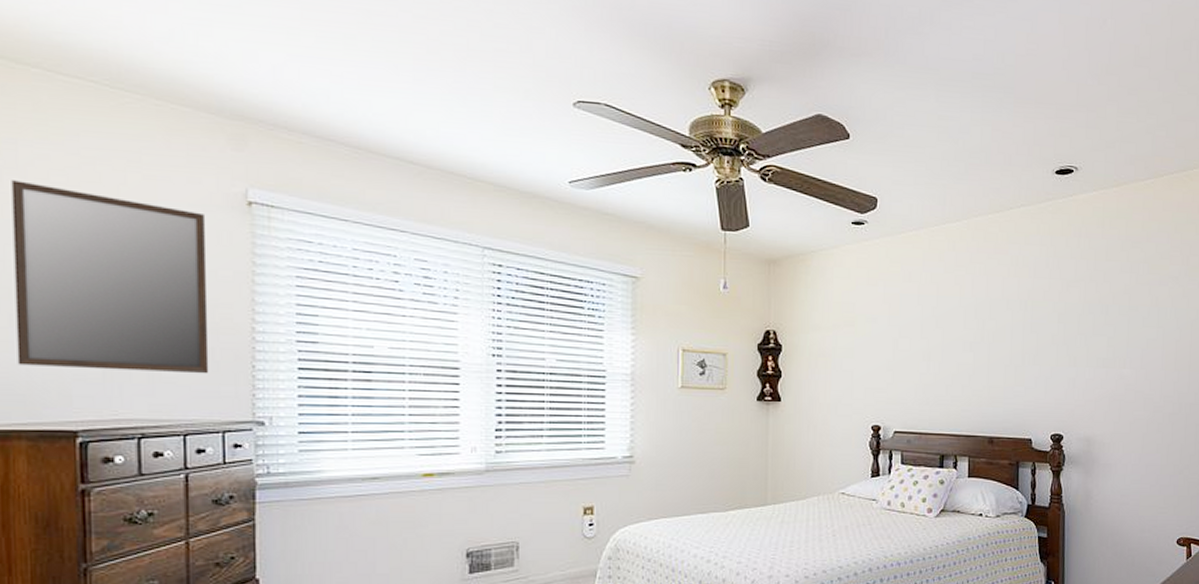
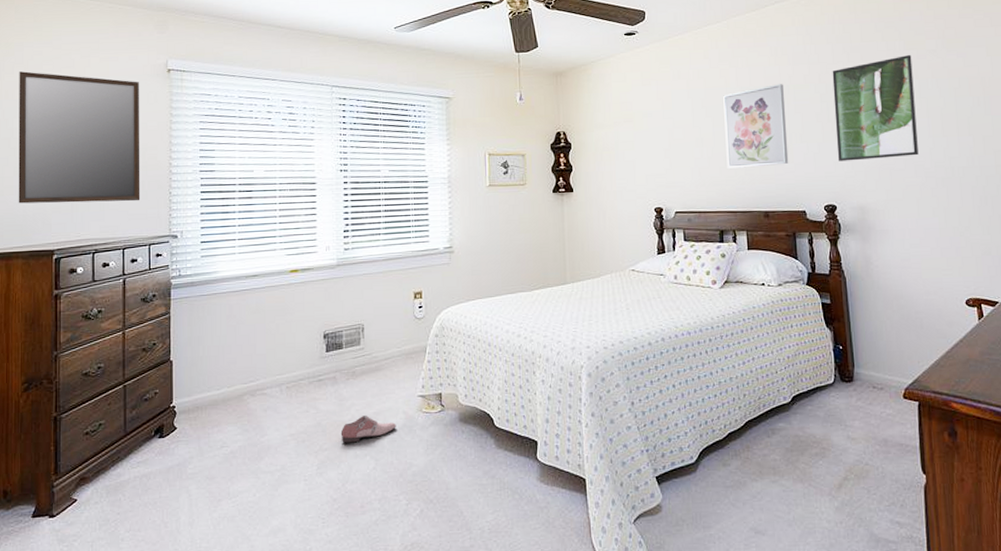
wall art: none [954,298,1022,388] -> present [723,84,789,169]
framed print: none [1069,280,1154,389] -> present [832,55,919,161]

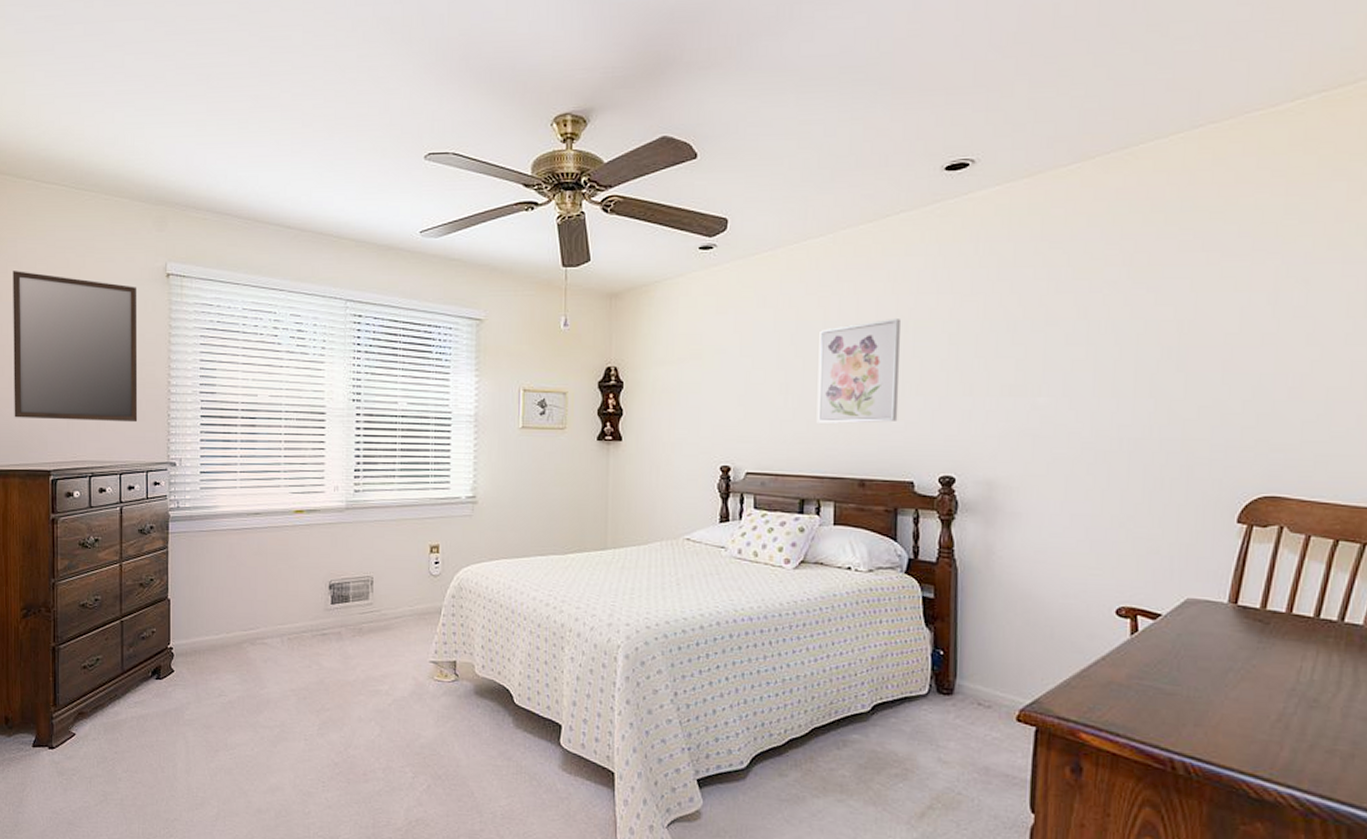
shoe: present [340,414,396,443] -> none [344,676,405,706]
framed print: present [832,55,919,161] -> none [964,287,1082,422]

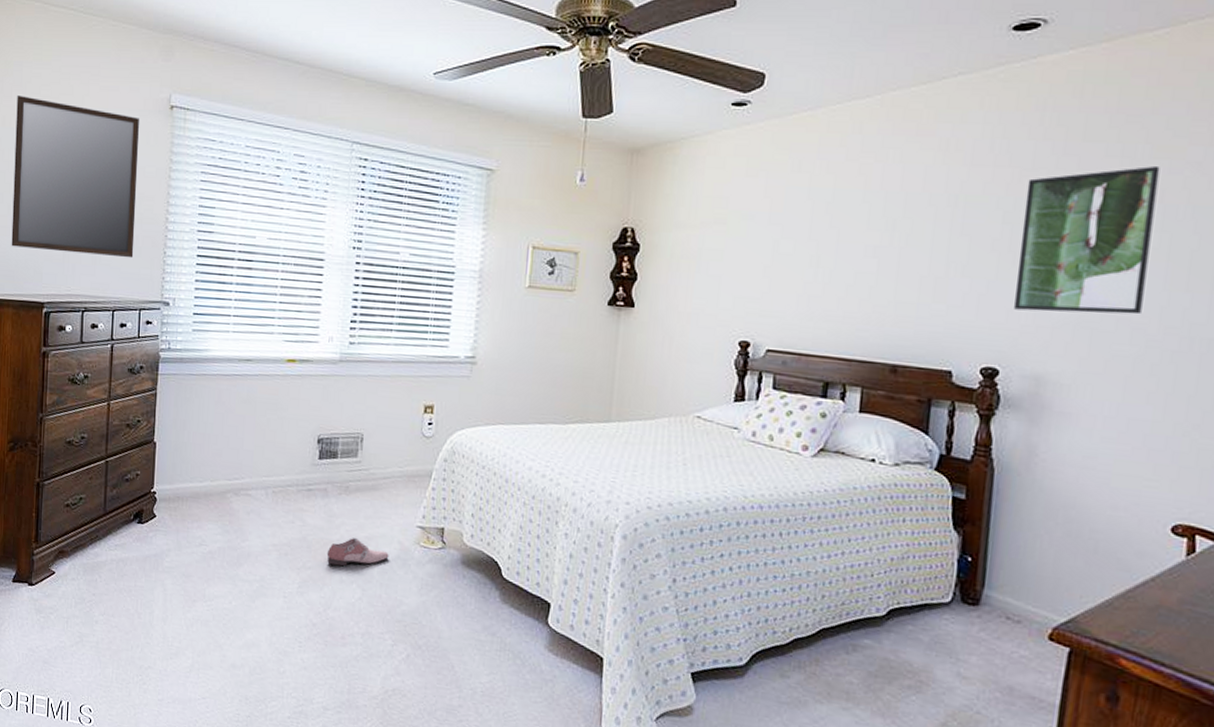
shoe: none [344,676,405,706] -> present [326,537,389,567]
wall art: present [816,319,901,424] -> none [848,191,950,305]
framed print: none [964,287,1082,422] -> present [1014,166,1160,315]

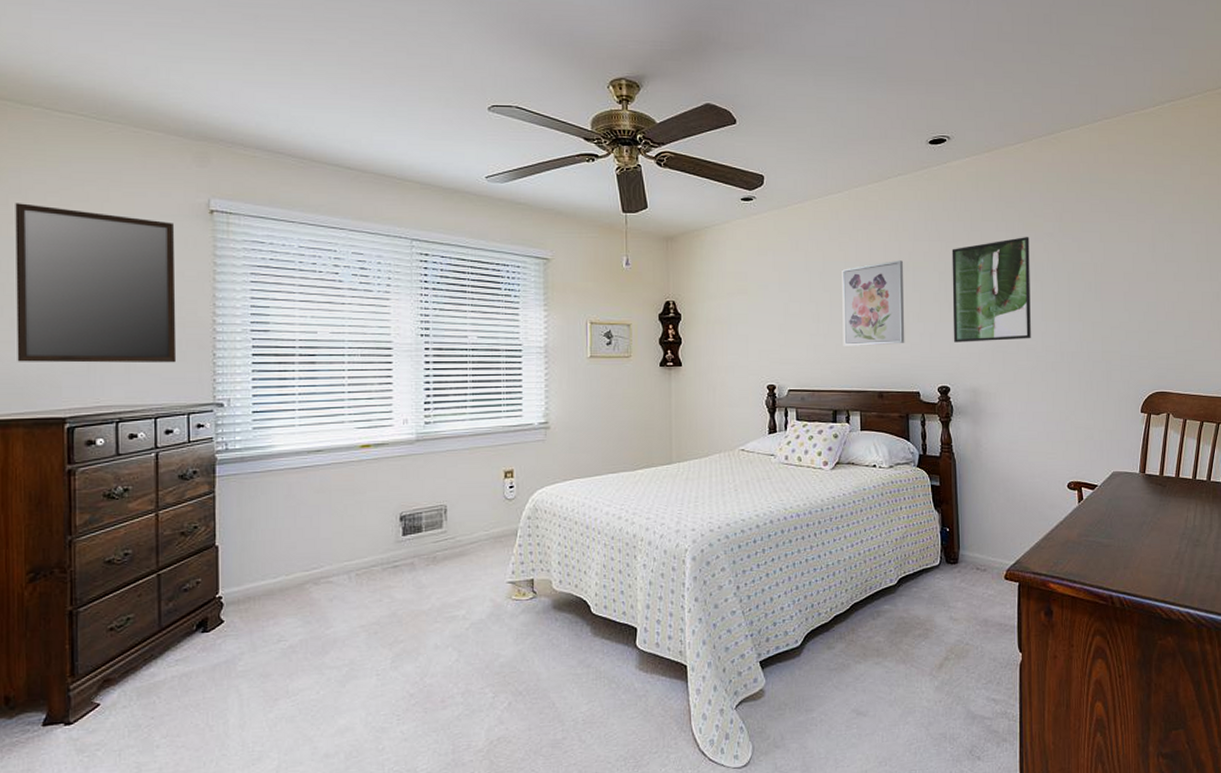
shoe: present [326,537,389,567] -> none [419,603,482,634]
wall art: none [848,191,950,305] -> present [842,260,905,346]

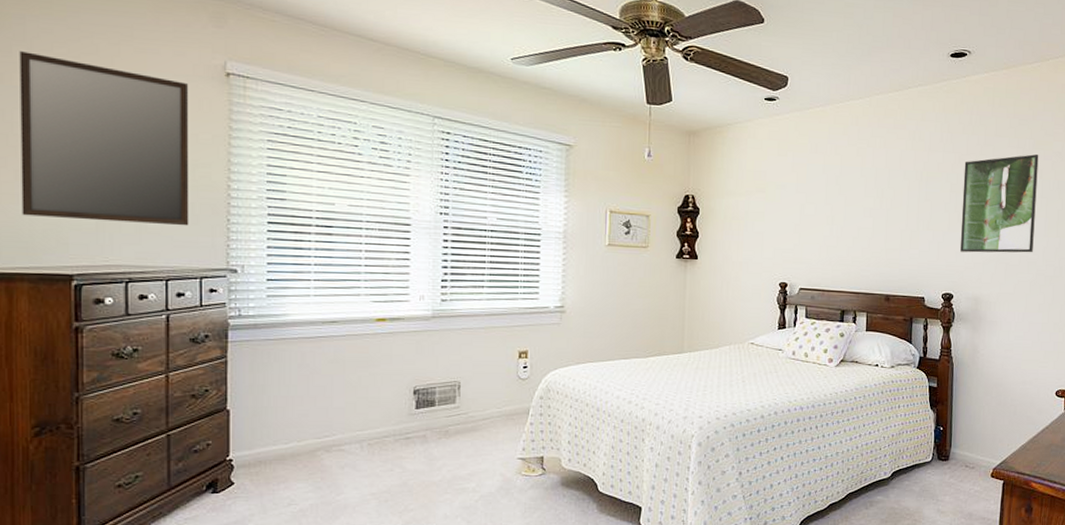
wall art: present [842,260,905,346] -> none [854,169,917,251]

